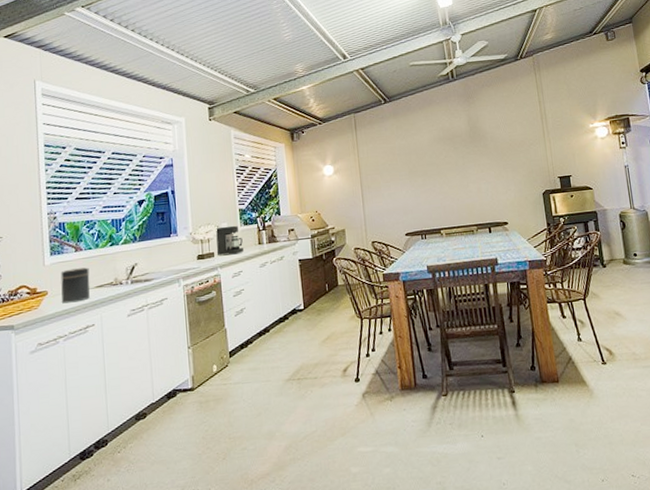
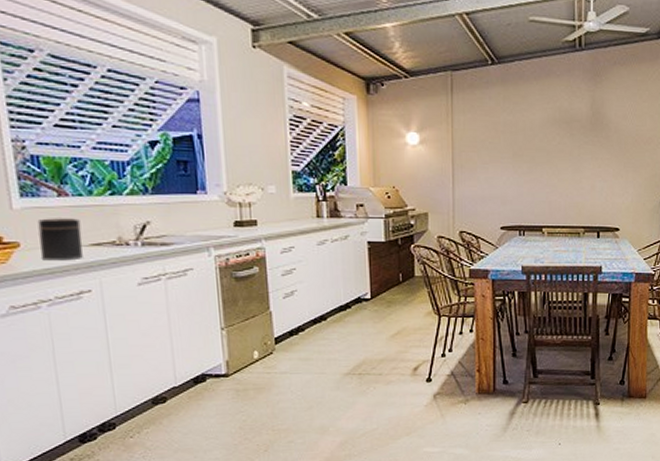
coffee maker: present [216,225,244,256] -> none [260,189,296,226]

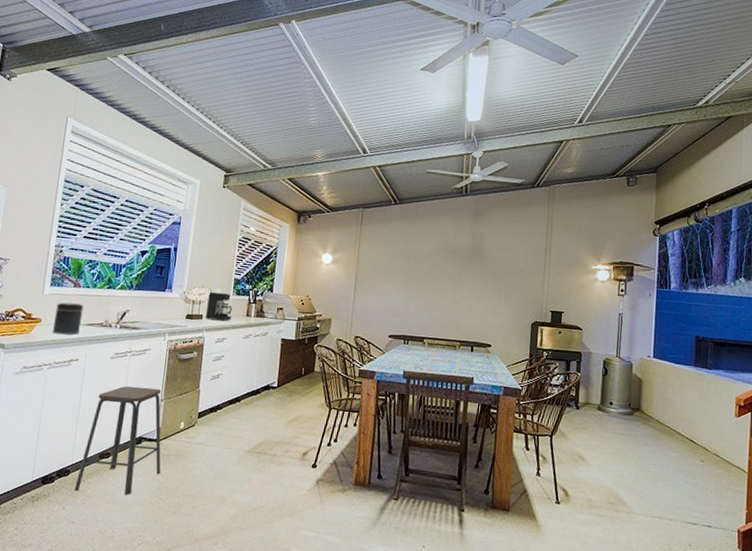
bar stool: none [127,315,238,444] -> present [74,386,162,495]
coffee maker: none [260,189,296,226] -> present [205,291,232,321]

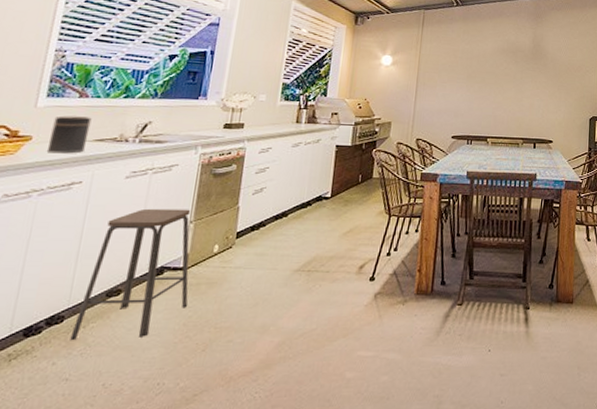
coffee maker: present [205,291,232,321] -> none [247,98,280,129]

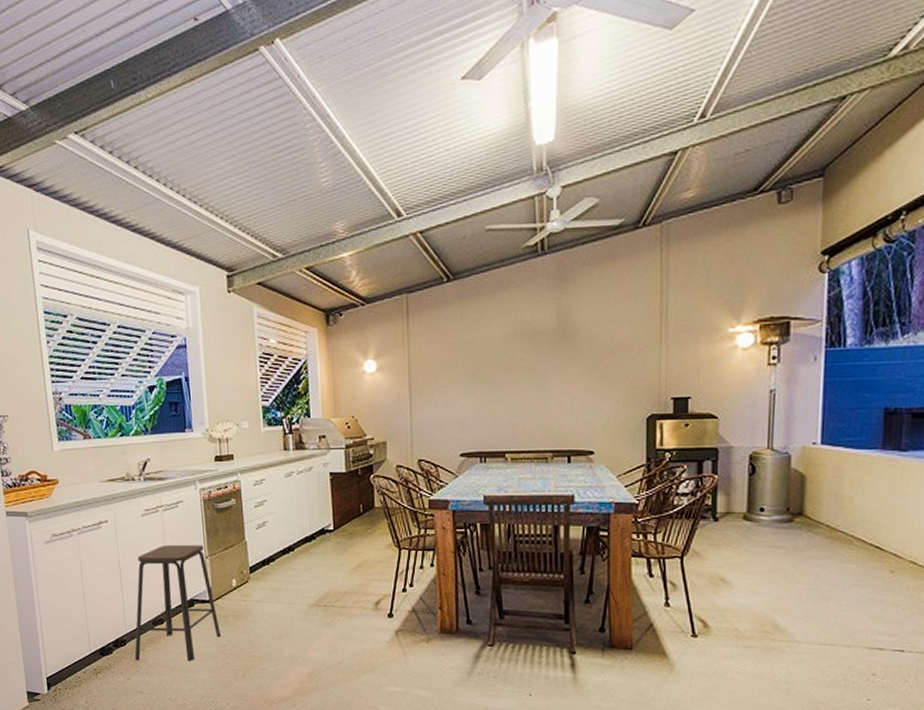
cylinder: present [46,116,92,154] -> none [70,458,101,495]

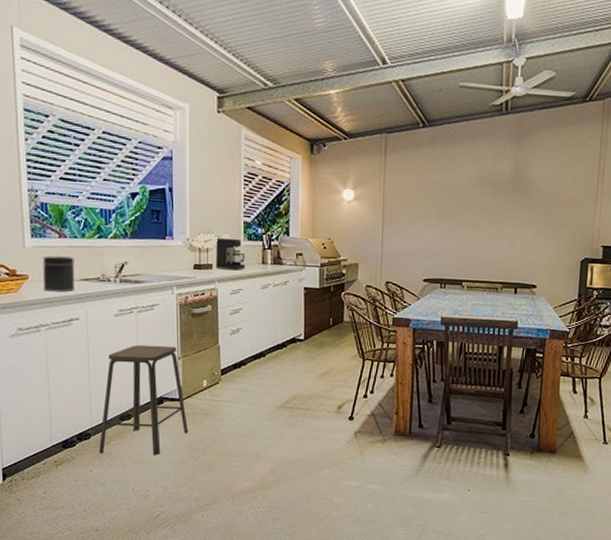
cylinder: none [70,458,101,495] -> present [43,256,75,292]
coffee maker: none [235,425,267,460] -> present [215,237,245,270]

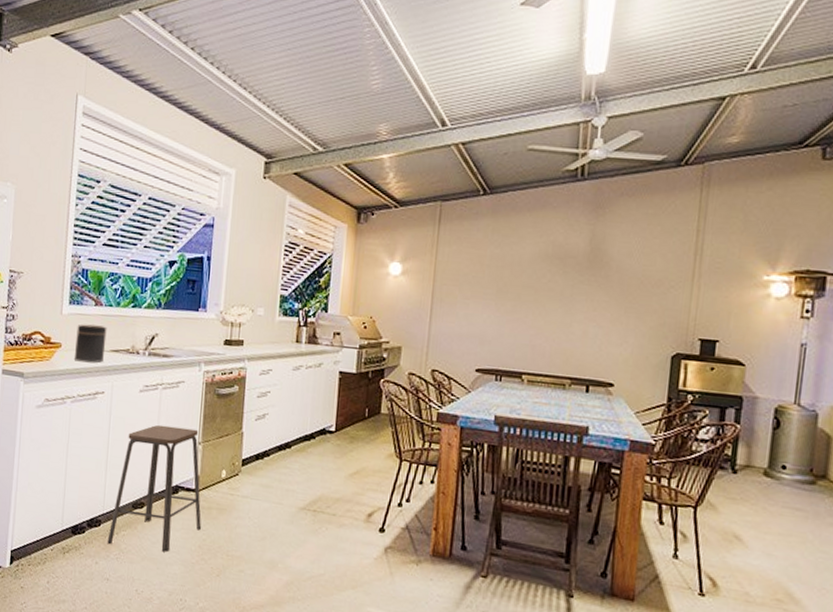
coffee maker: present [215,237,245,270] -> none [246,311,279,349]

